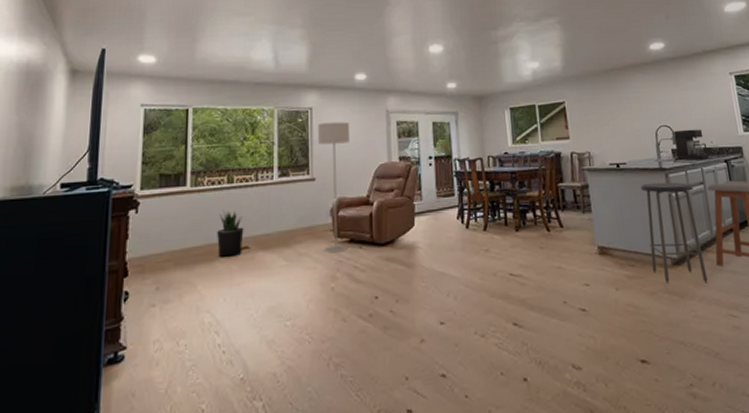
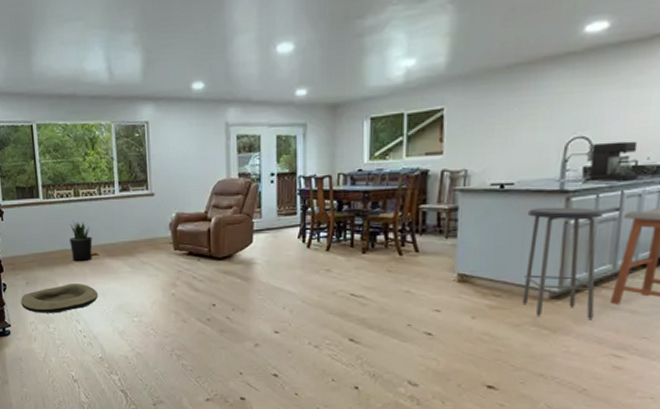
dog bed: none [145,284,246,327] -> present [21,284,99,313]
floor lamp: present [317,121,349,254] -> none [154,136,188,264]

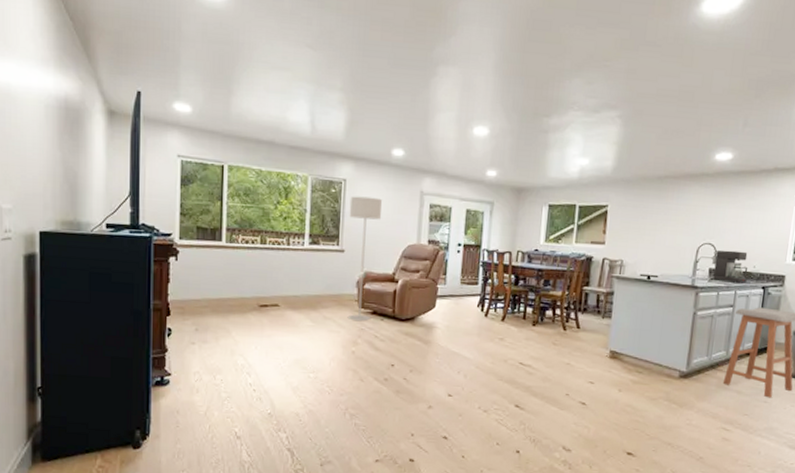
dog bed: present [21,284,99,313] -> none [186,333,275,364]
planter: present [70,220,93,261] -> none [250,267,275,311]
floor lamp: none [154,136,188,264] -> present [347,196,382,322]
bar stool: present [522,207,604,321] -> none [658,298,722,398]

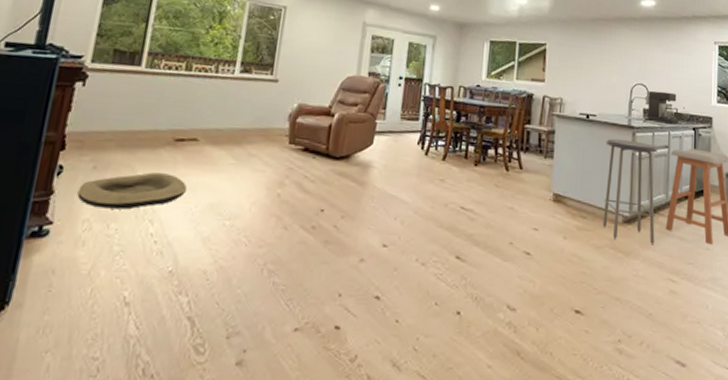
dog bed: none [186,333,275,364] -> present [77,172,188,210]
floor lamp: present [347,196,382,322] -> none [275,24,322,160]
bar stool: none [658,298,722,398] -> present [602,138,658,245]

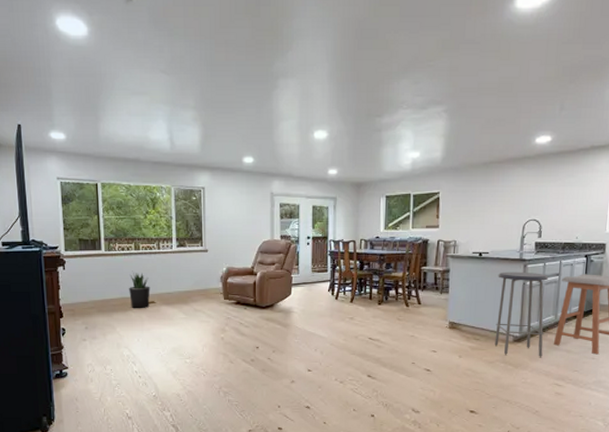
dog bed: present [77,172,188,210] -> none [79,329,155,356]
planter: none [164,96,196,146] -> present [129,270,150,308]
coffee maker: present [647,90,679,124] -> none [539,224,571,254]

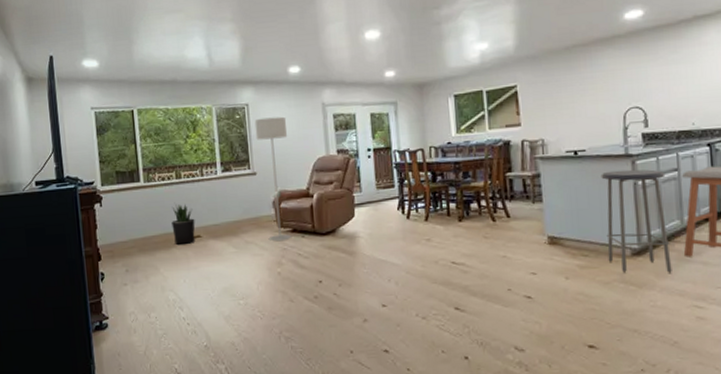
floor lamp: none [209,201,237,311] -> present [254,116,292,242]

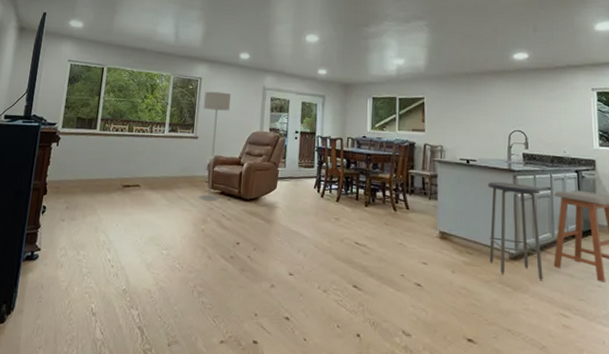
planter: present [172,202,195,245] -> none [115,152,137,191]

